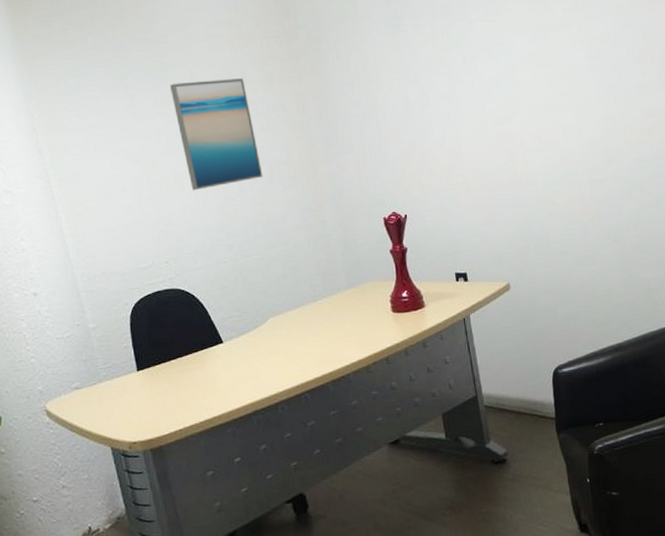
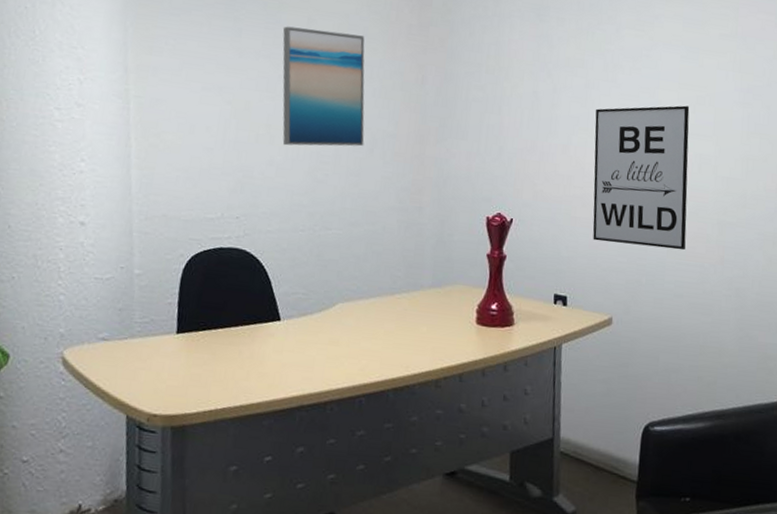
wall art: none [462,81,564,219] -> present [593,105,690,251]

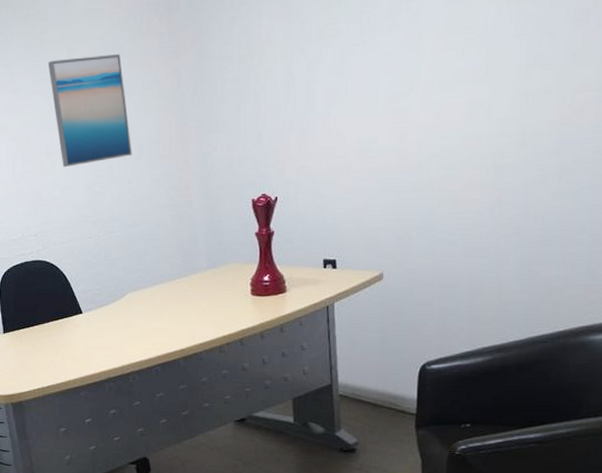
wall art: present [593,105,690,251] -> none [353,52,459,204]

